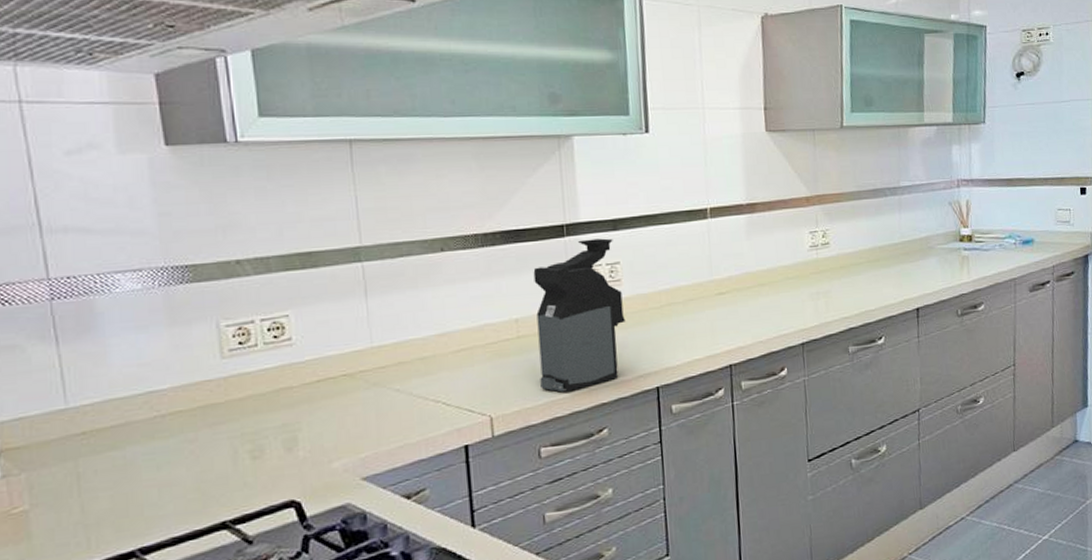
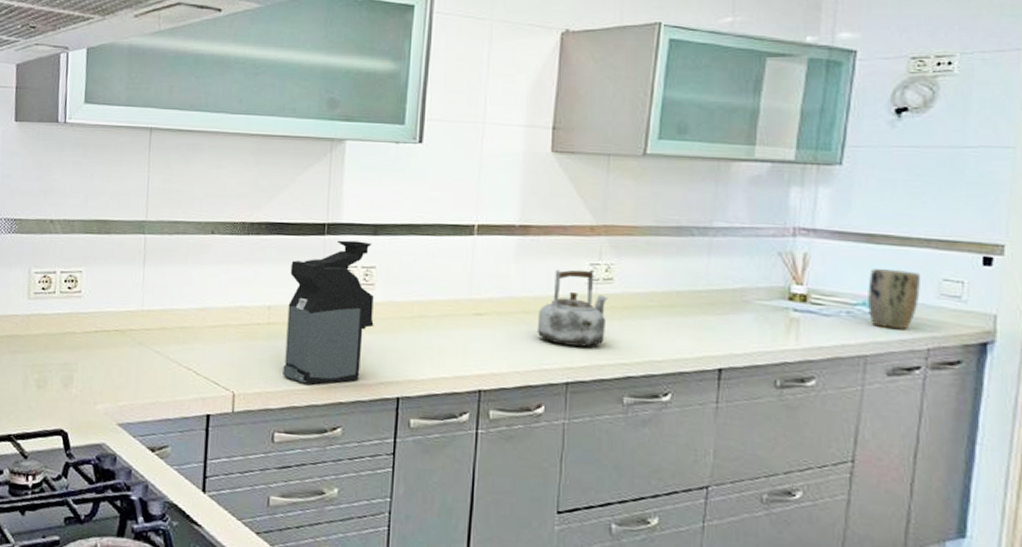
kettle: none [772,238,829,310] -> present [536,270,609,347]
plant pot: none [1011,205,1045,254] -> present [868,269,921,330]

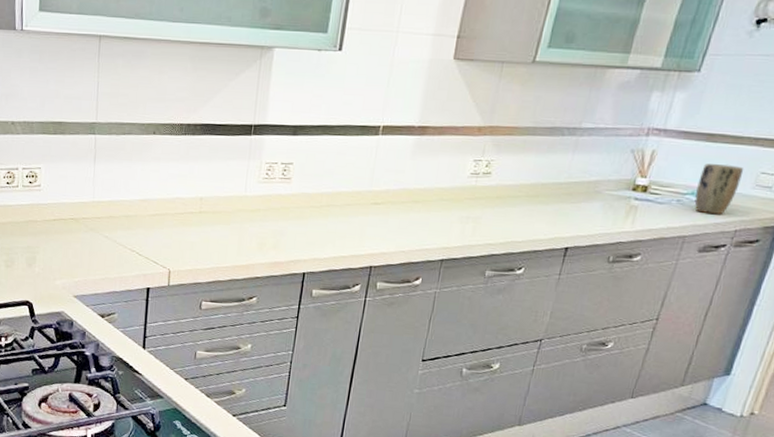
coffee maker: present [283,240,374,385] -> none [210,139,291,263]
kettle: present [536,270,609,347] -> none [422,165,485,231]

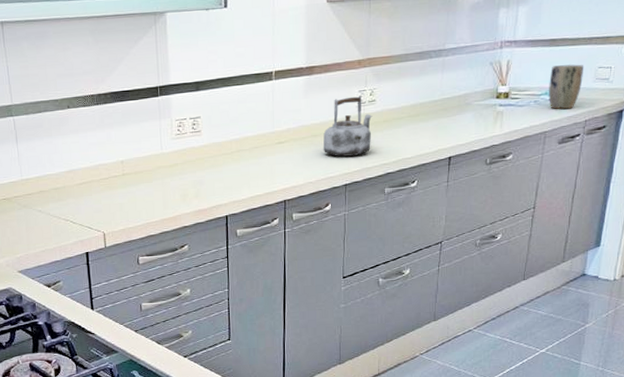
kettle: none [422,165,485,231] -> present [323,96,373,157]

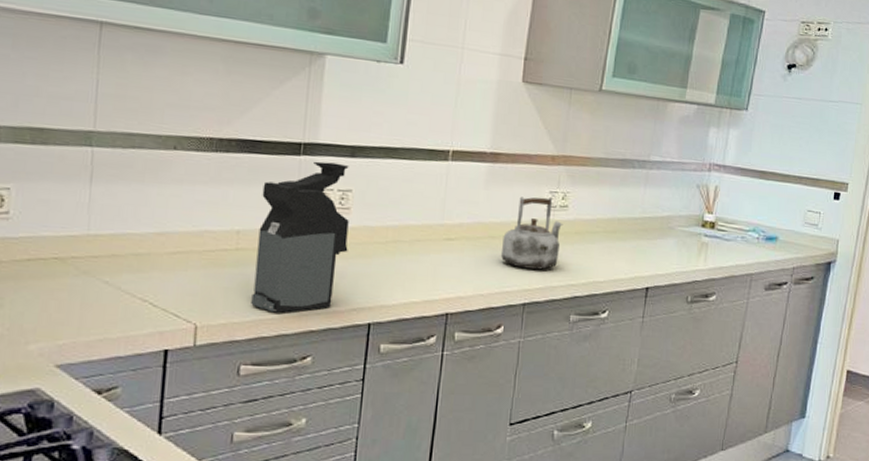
coffee maker: none [134,97,204,217] -> present [251,161,349,313]
plant pot: present [549,64,584,110] -> none [756,201,794,252]

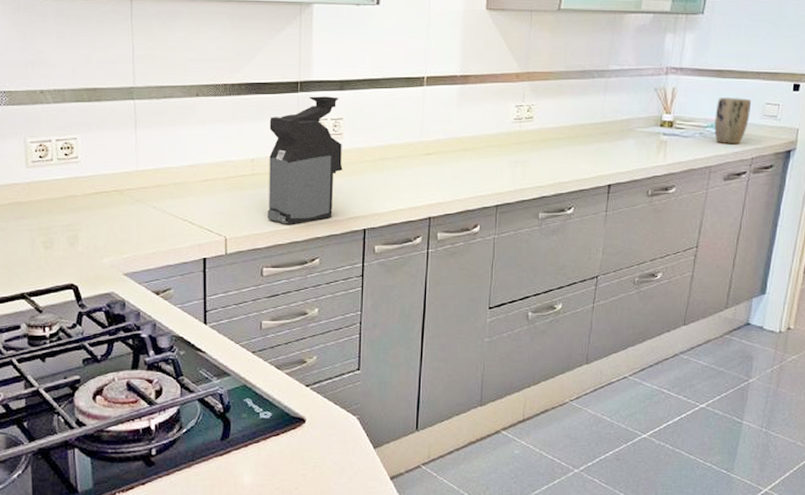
kettle: present [500,196,563,270] -> none [474,111,529,175]
plant pot: none [756,201,794,252] -> present [714,98,752,145]

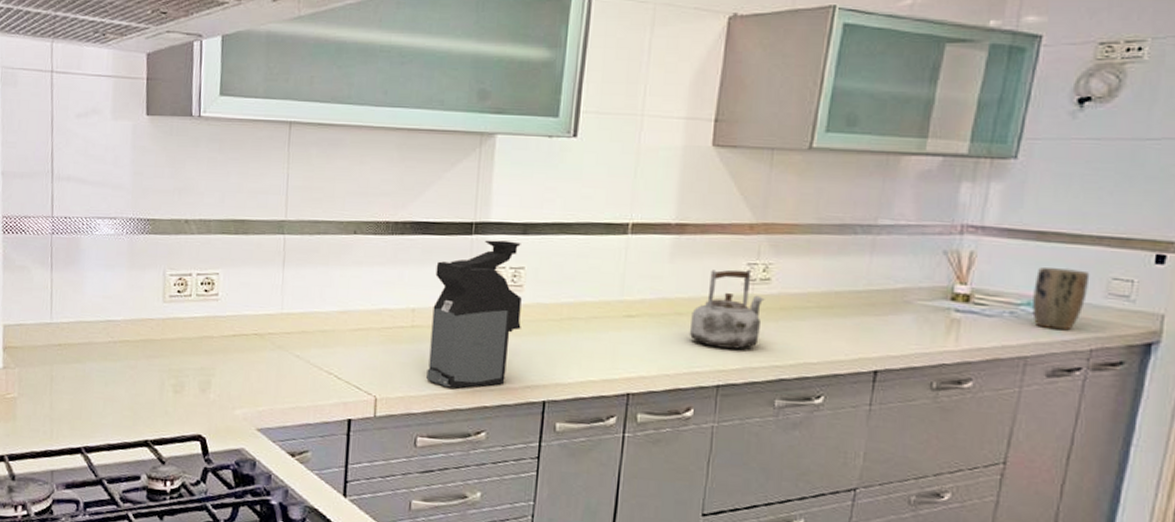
kettle: none [474,111,529,175] -> present [689,270,765,349]

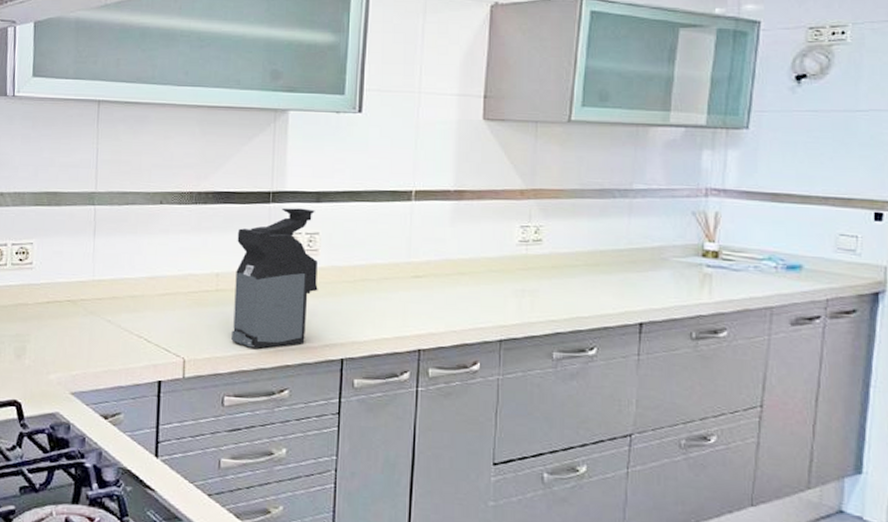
kettle: present [689,270,765,349] -> none [471,232,538,306]
plant pot: present [1032,267,1090,331] -> none [773,226,820,283]

